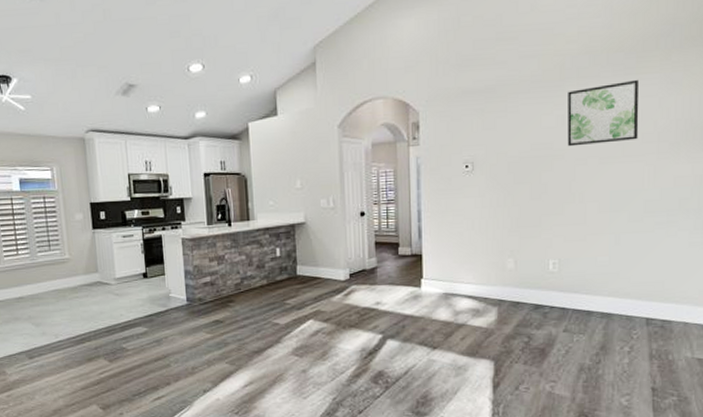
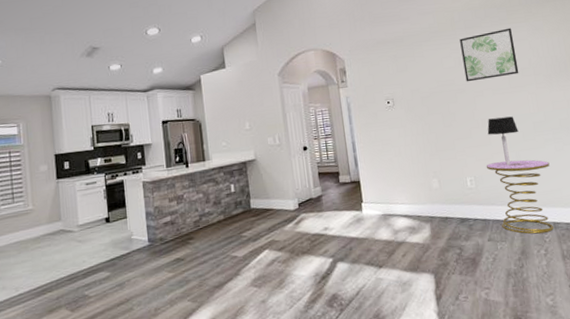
side table: none [575,244,656,329] -> present [486,160,554,234]
table lamp: none [584,191,624,250] -> present [487,116,519,166]

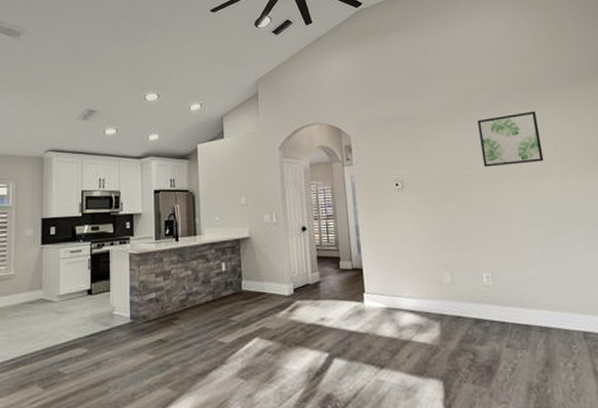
side table: present [486,160,554,234] -> none [505,257,584,344]
table lamp: present [487,116,519,166] -> none [507,208,543,263]

